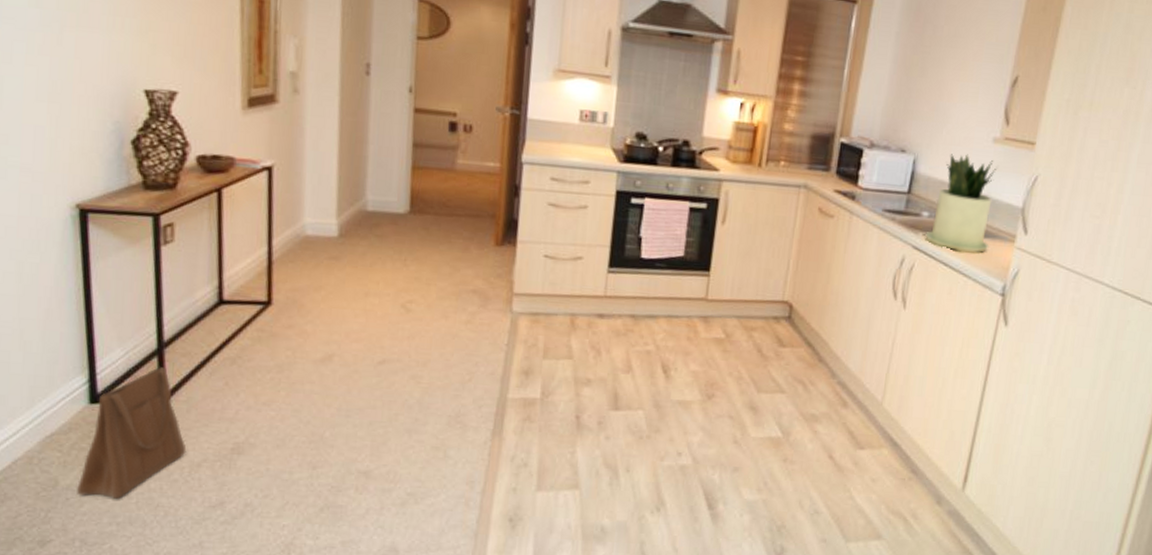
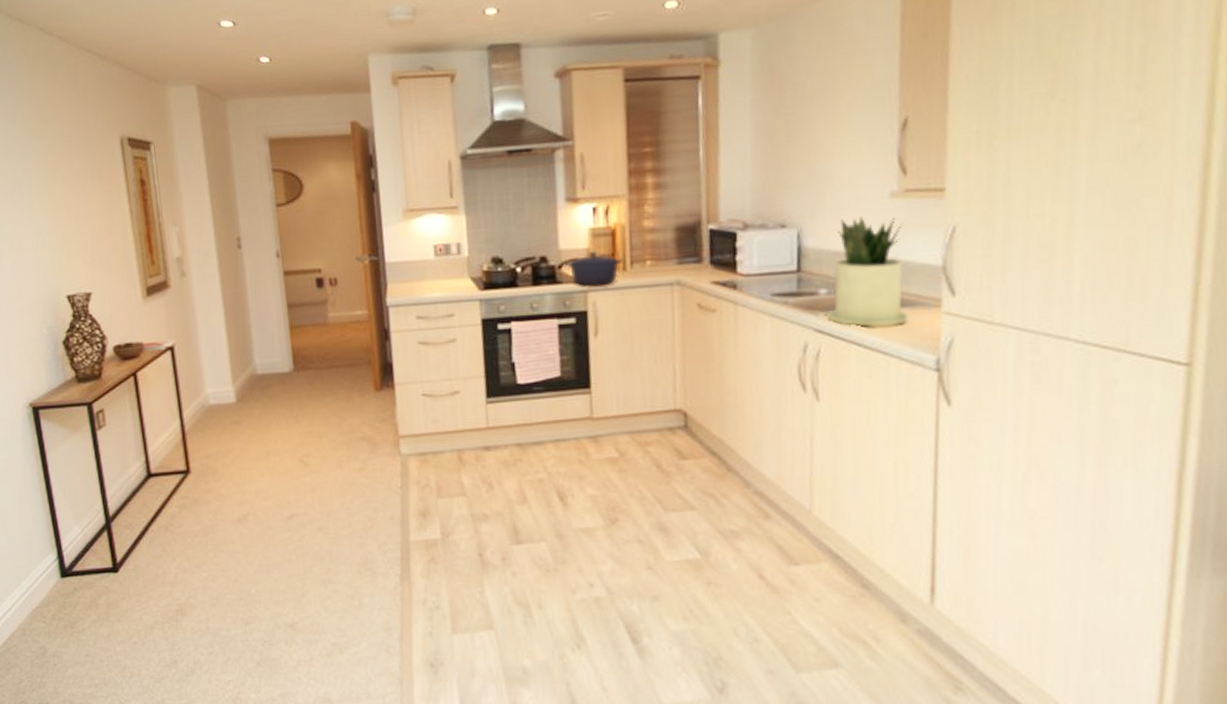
shopping bag: present [76,366,187,499] -> none [60,539,140,662]
cooking pot: none [704,142,760,178] -> present [563,249,623,287]

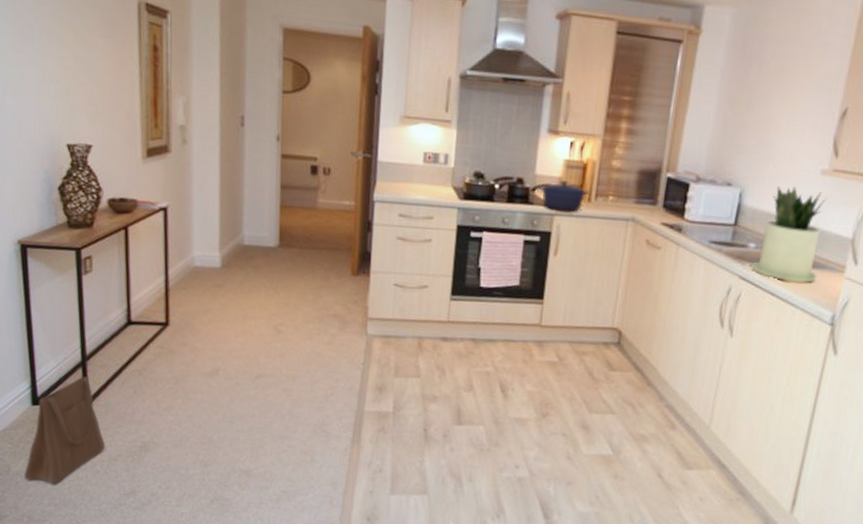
shopping bag: none [60,539,140,662] -> present [23,375,106,484]

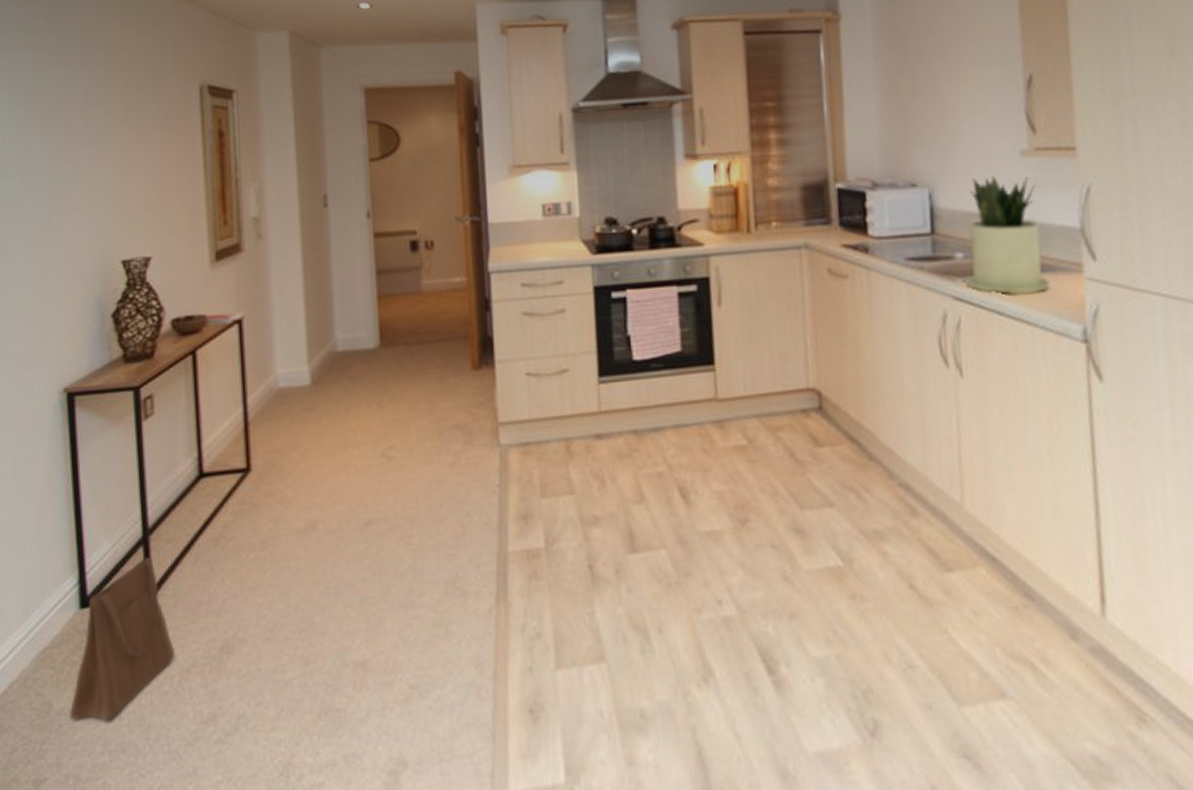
cooking pot: present [537,179,589,213] -> none [683,210,747,251]

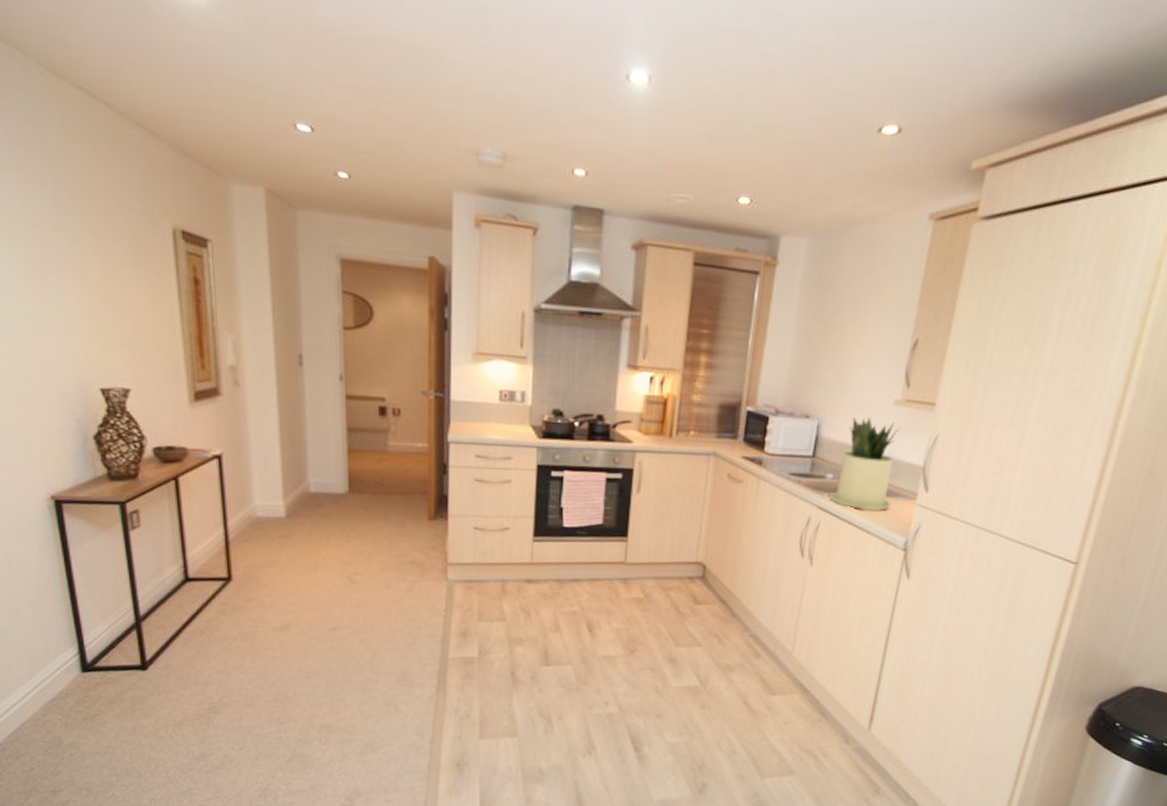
shopping bag: present [69,556,176,721] -> none [77,637,169,754]

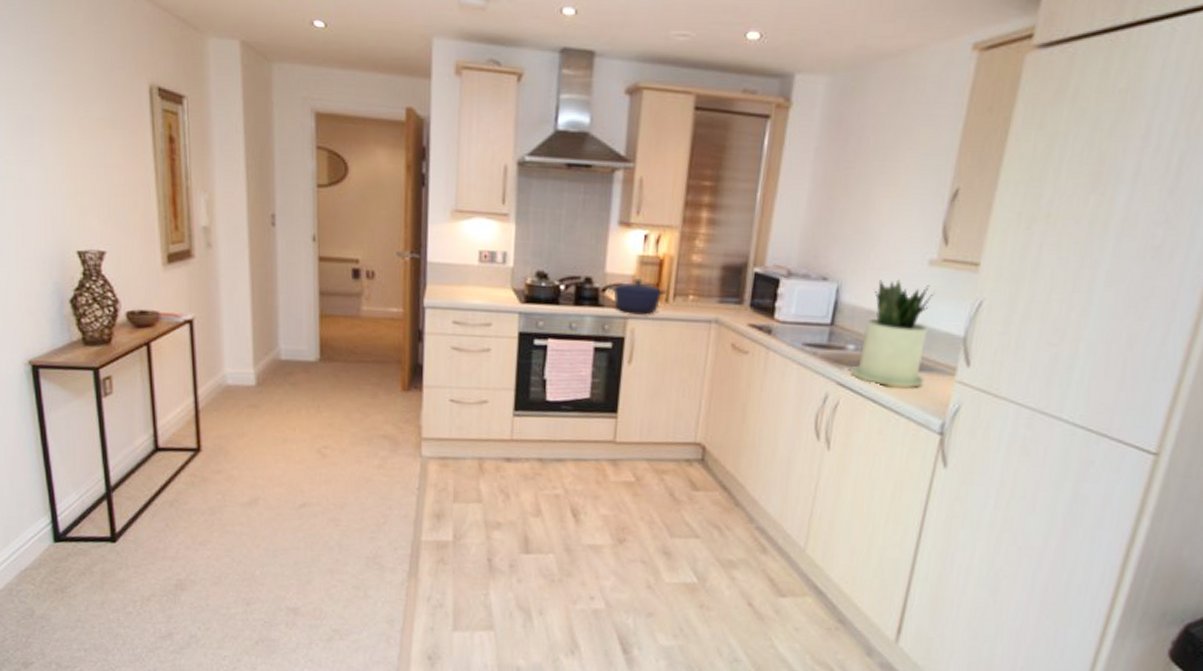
cooking pot: none [618,415,670,449] -> present [608,277,667,315]

